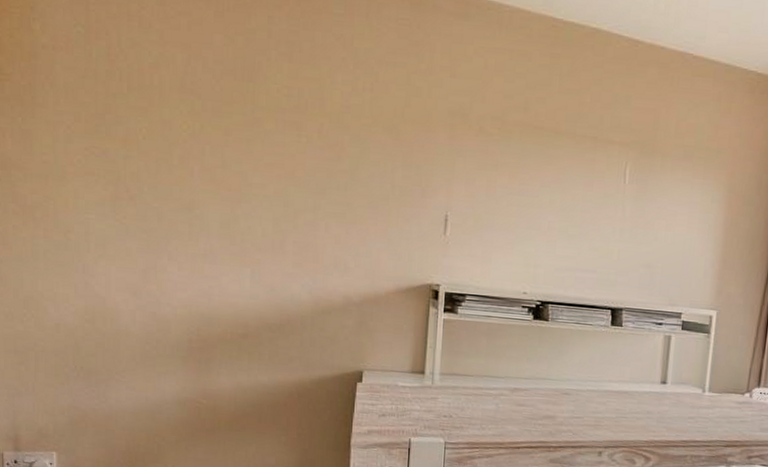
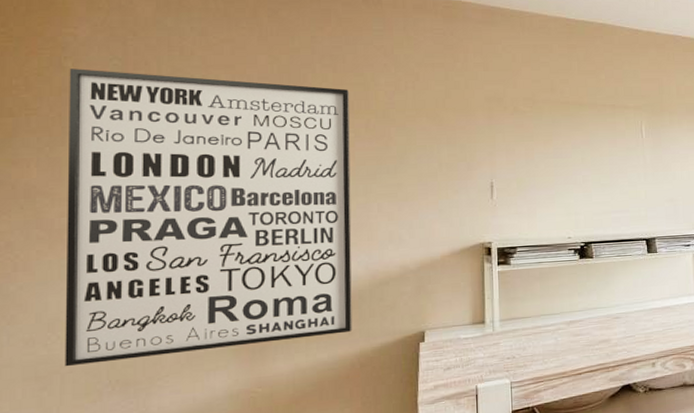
wall art: none [37,32,305,359] -> present [65,69,352,367]

